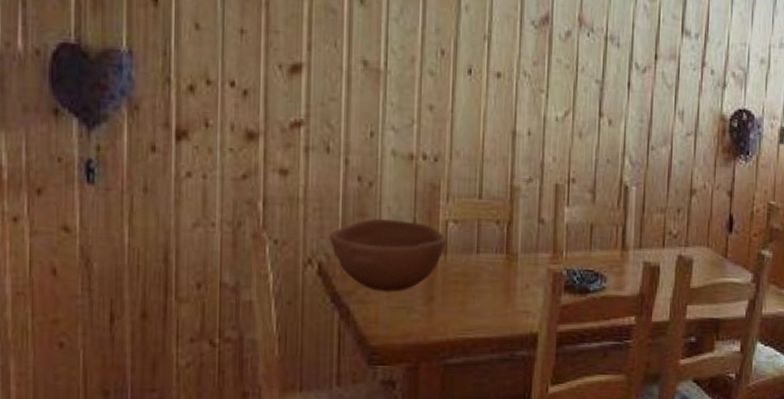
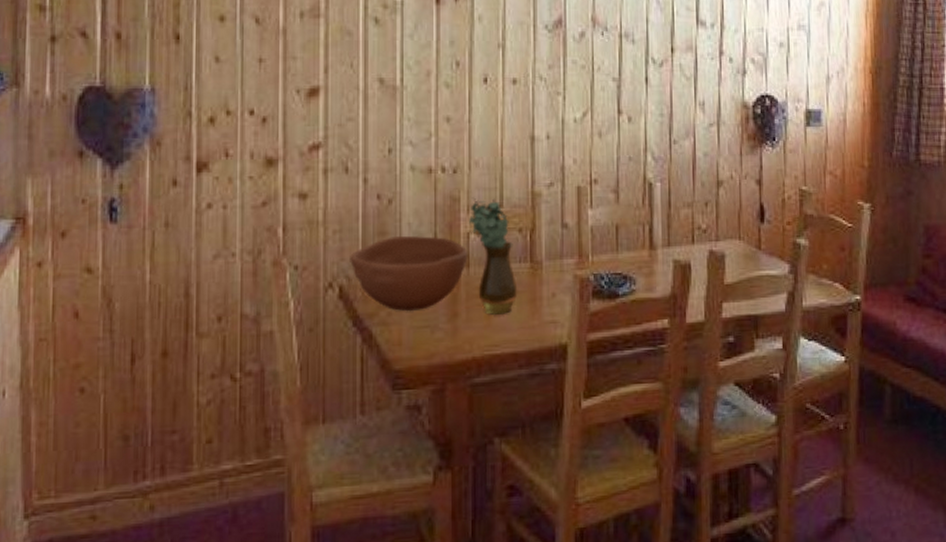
vase: none [448,186,493,302] -> present [469,197,518,316]

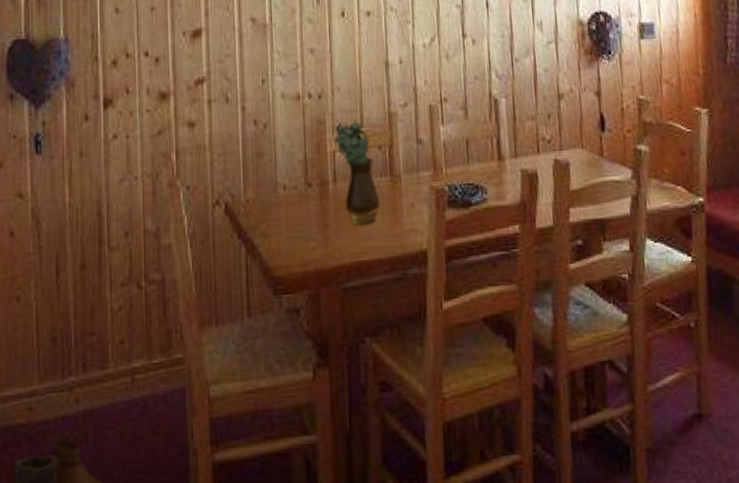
bowl: present [350,235,468,312] -> none [233,156,335,224]

